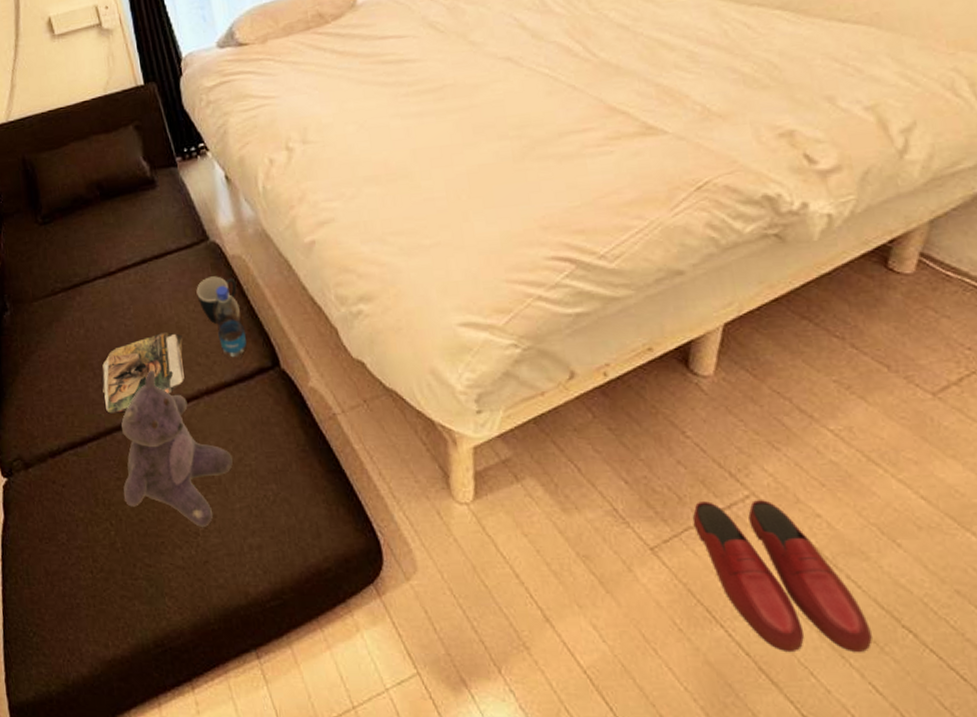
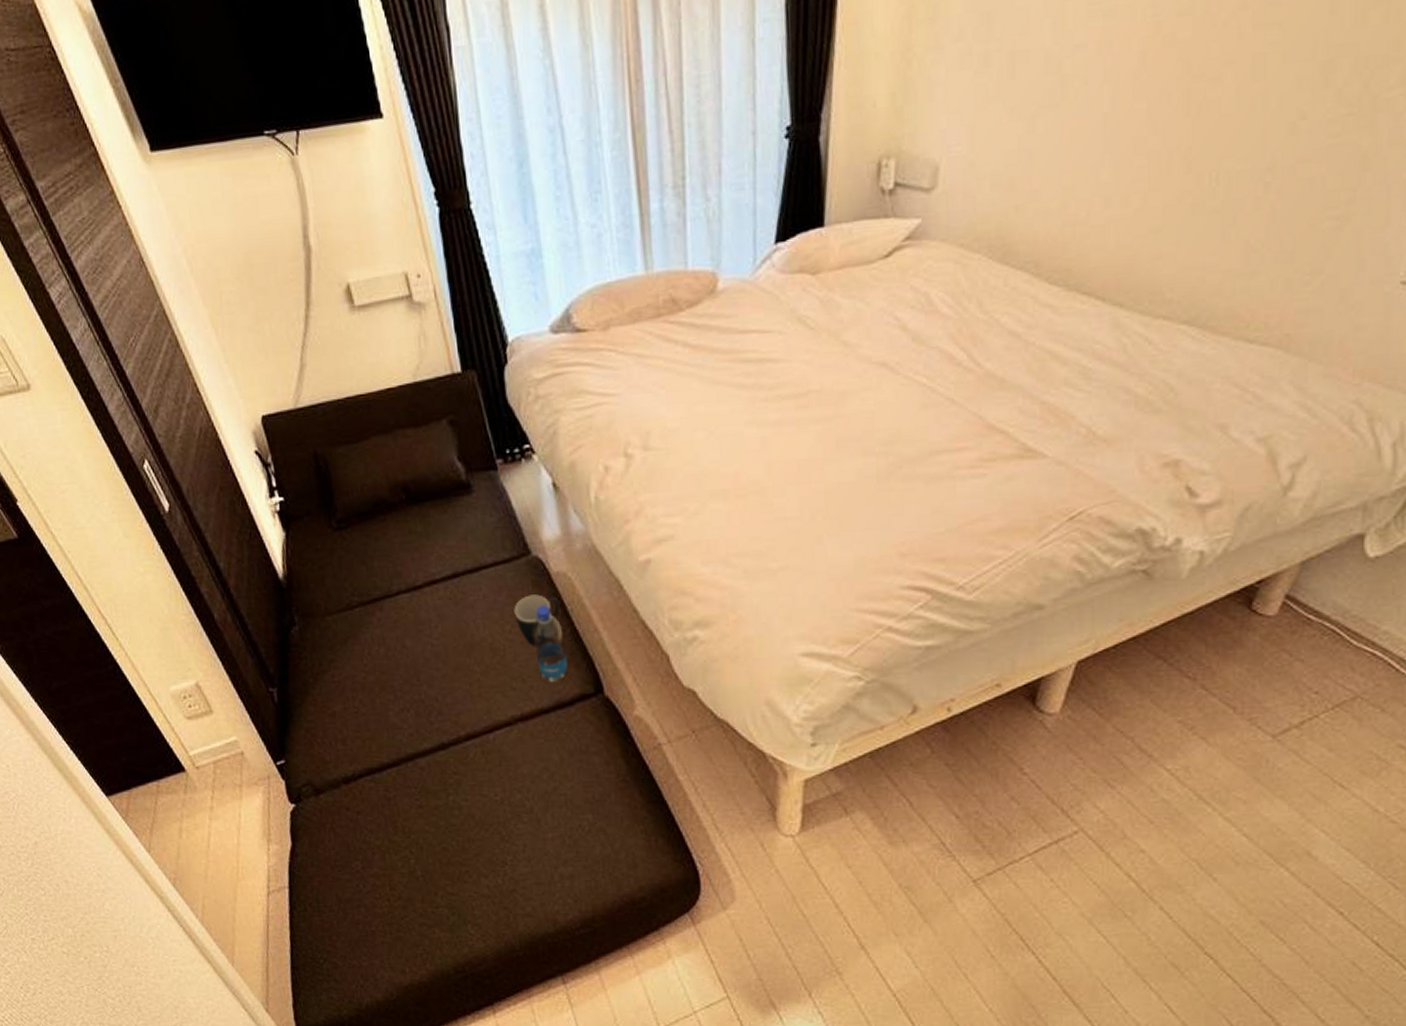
magazine: present [102,332,185,414] -> none [404,654,497,739]
stuffed animal: present [120,371,233,527] -> none [424,695,547,856]
slippers: present [693,500,872,652] -> none [1020,836,1174,976]

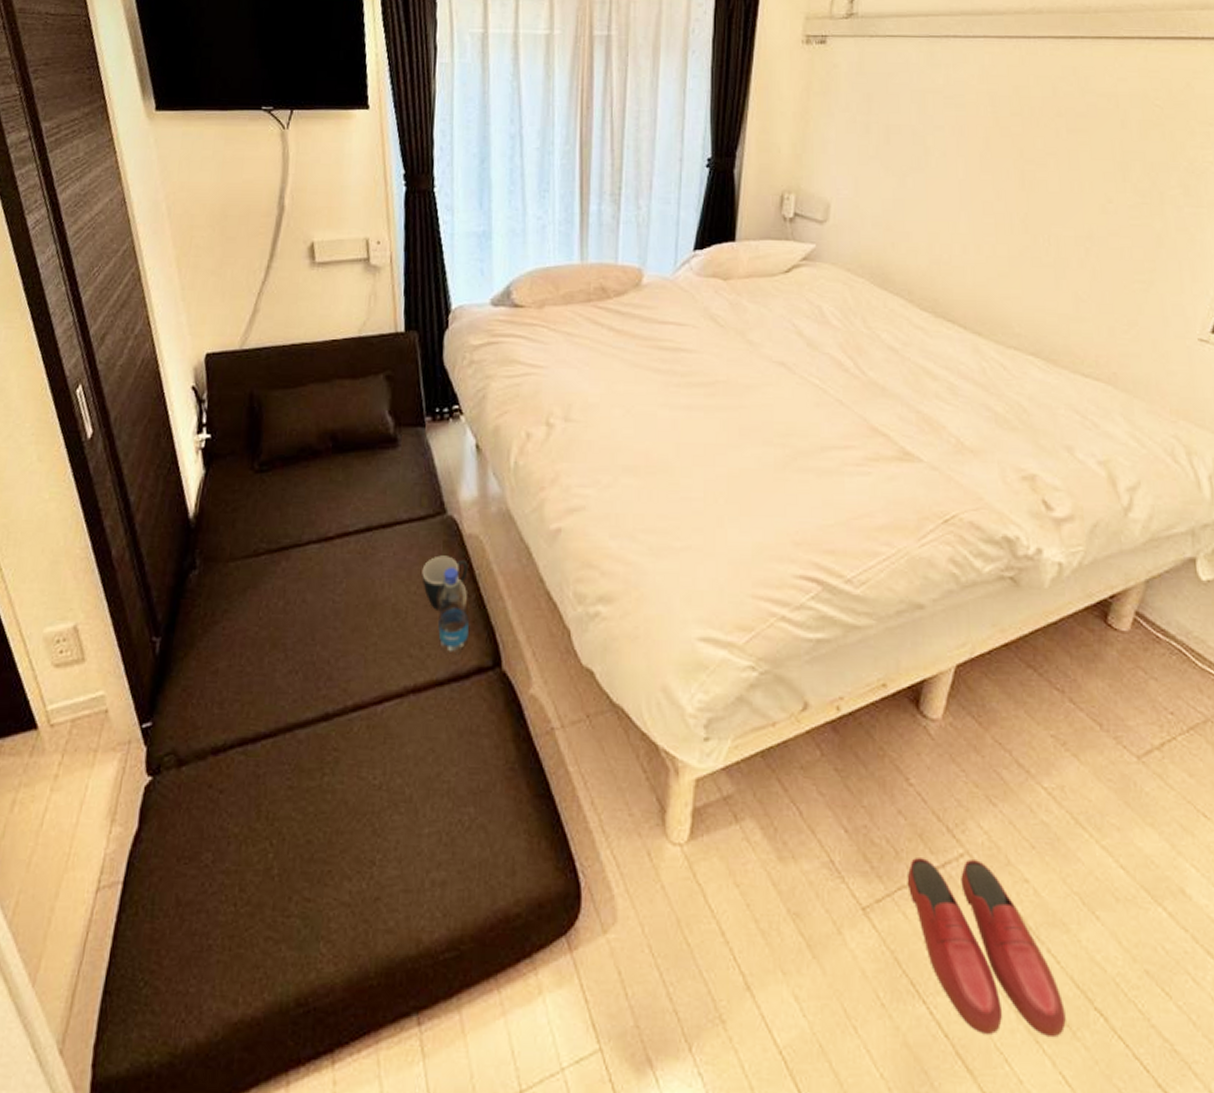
slippers: none [1020,836,1174,976] -> present [908,858,1066,1036]

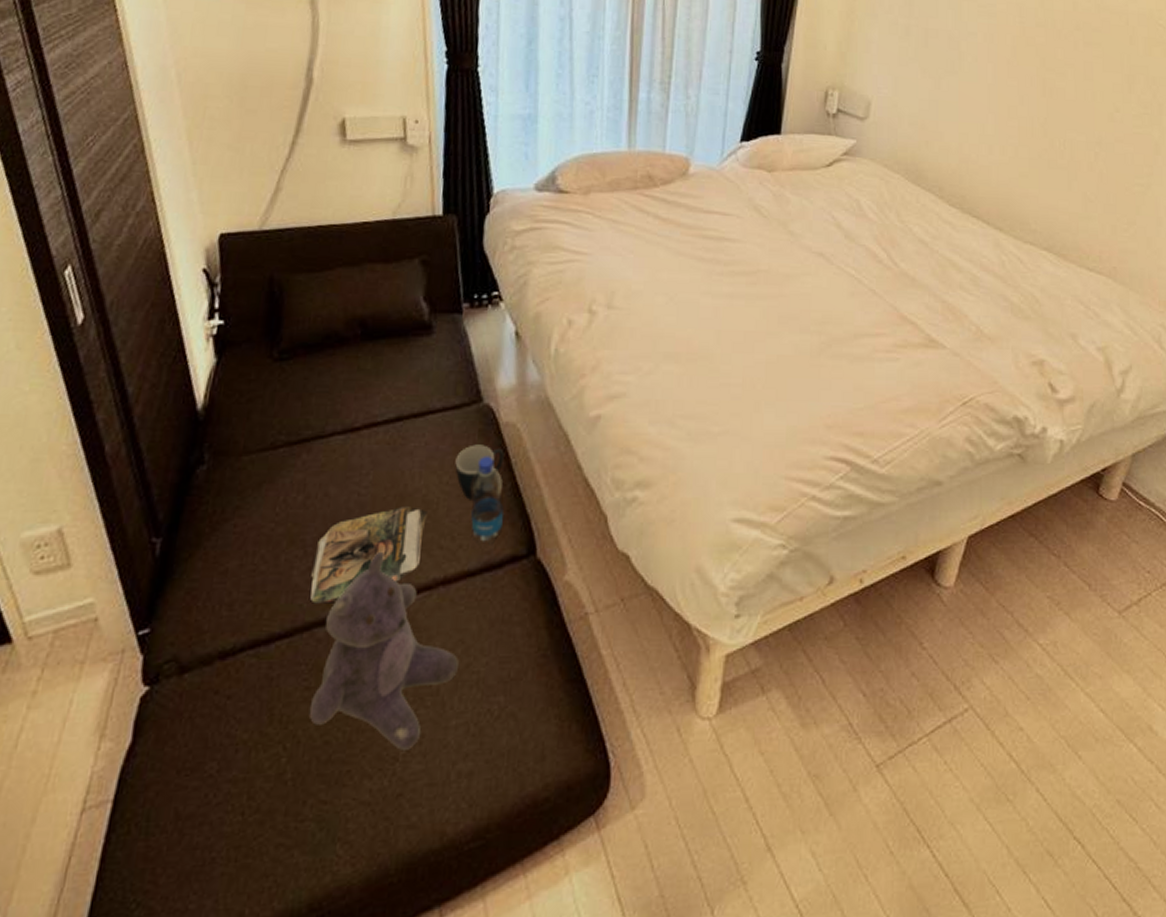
magazine: none [291,615,397,706] -> present [310,507,427,604]
stuffed animal: none [292,659,430,855] -> present [309,553,459,750]
slippers: present [908,858,1066,1036] -> none [919,713,1049,870]

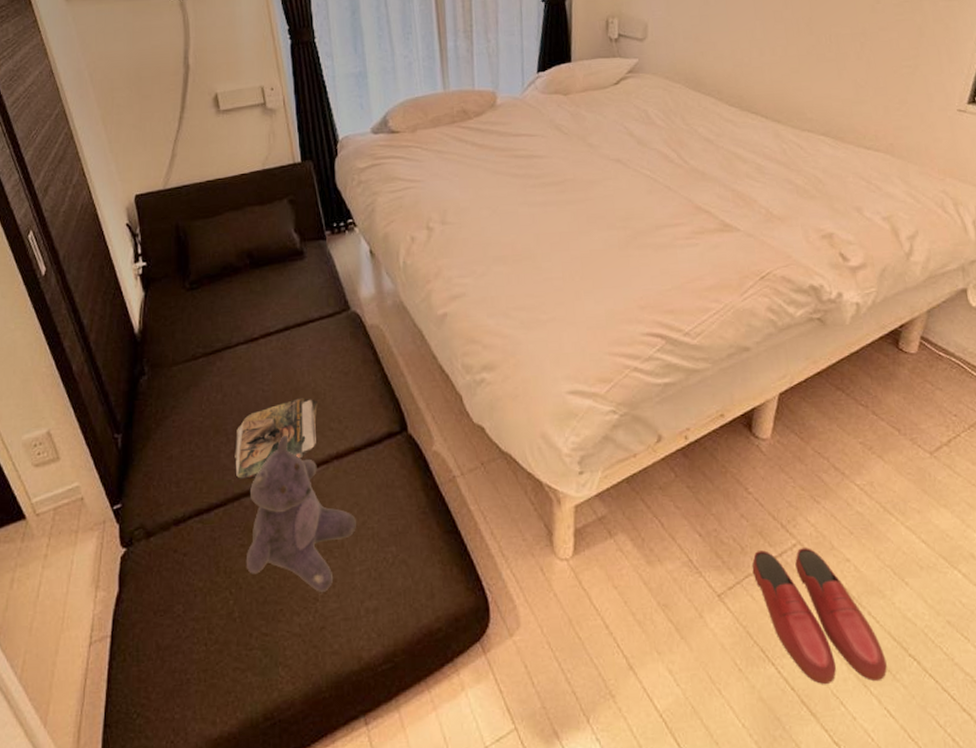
mug: present [455,444,504,500] -> none [334,344,373,390]
bottle: present [470,456,504,544] -> none [349,353,379,424]
slippers: none [919,713,1049,870] -> present [753,548,887,684]

